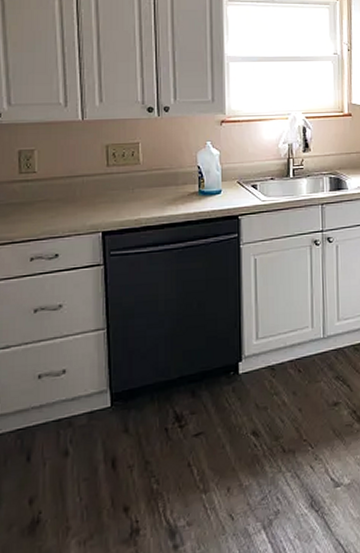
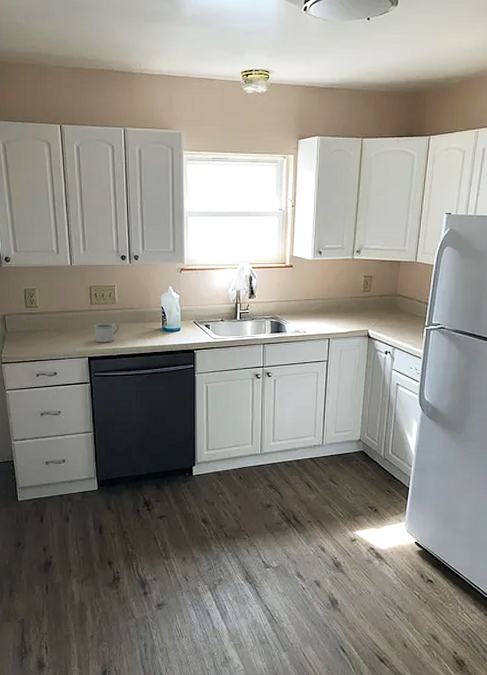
mug: none [111,188,144,213] -> present [94,323,119,343]

